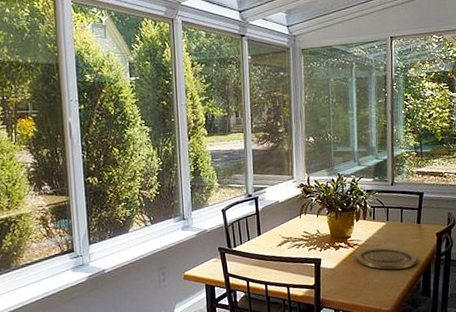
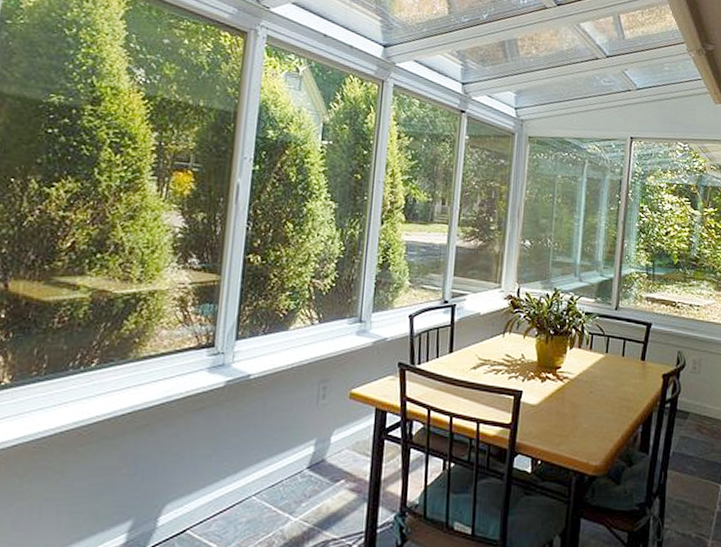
plate: present [356,248,418,270] -> none [564,385,638,415]

